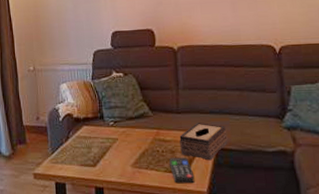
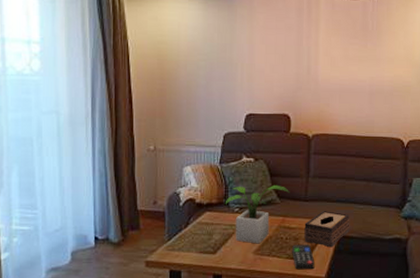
potted plant: none [100,98,162,157] -> present [225,184,290,244]

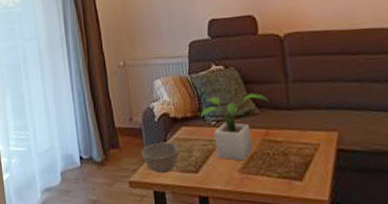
bowl: none [162,225,200,255] -> present [141,141,179,174]
remote control: present [292,244,315,270] -> none [282,161,314,192]
tissue box: present [304,210,350,248] -> none [292,119,350,164]

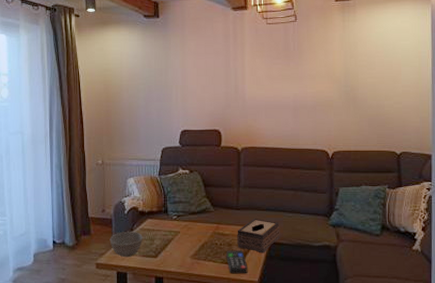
potted plant: present [200,93,270,161] -> none [164,194,223,249]
remote control: none [282,161,314,192] -> present [226,250,248,274]
tissue box: none [292,119,350,164] -> present [237,218,280,253]

